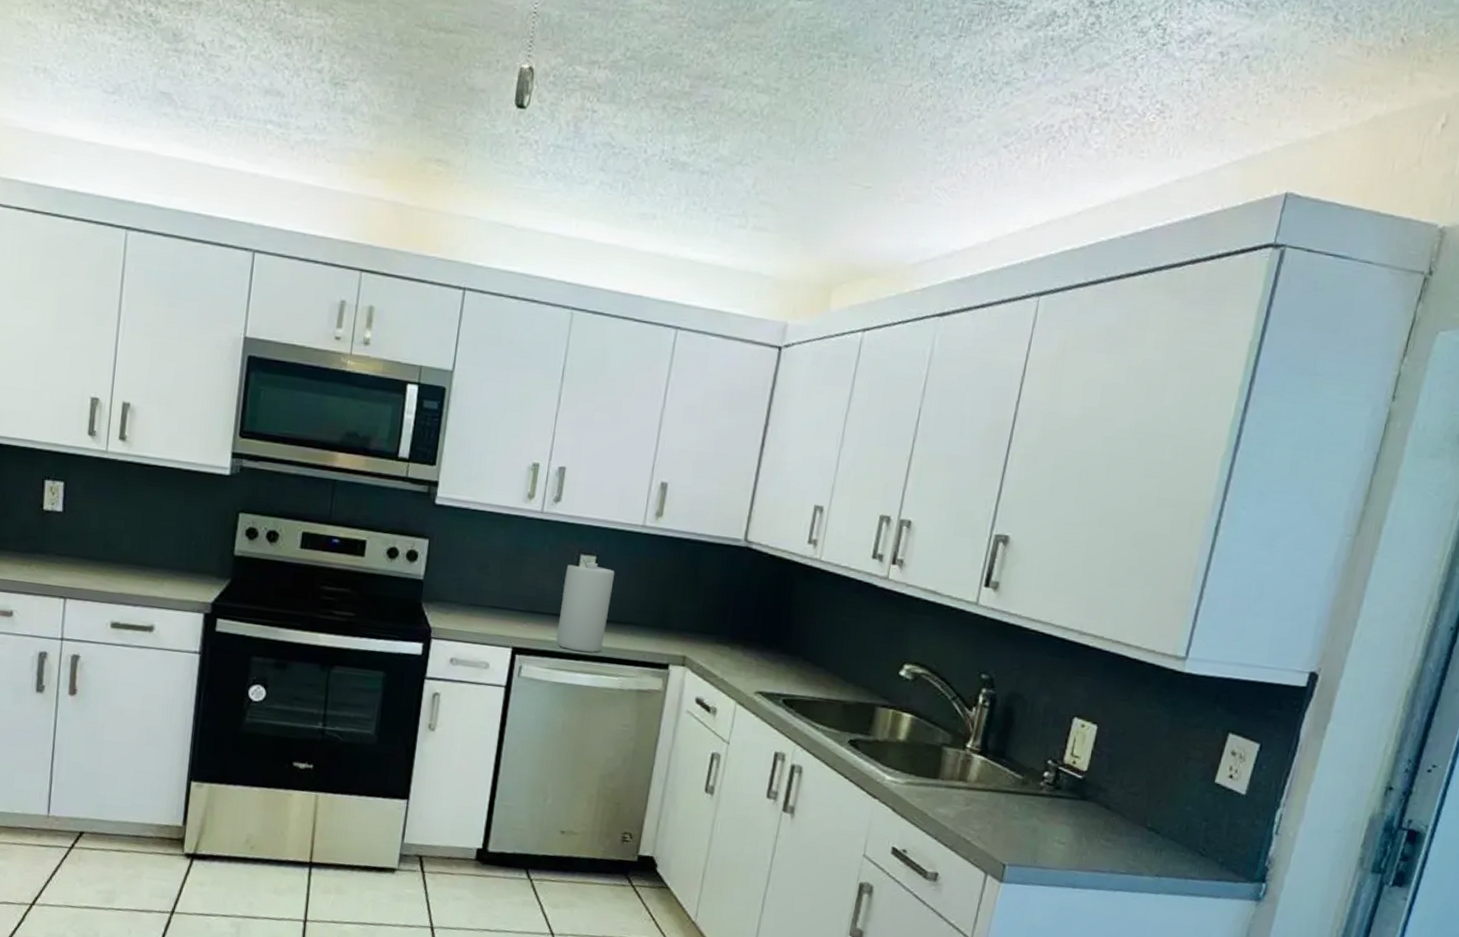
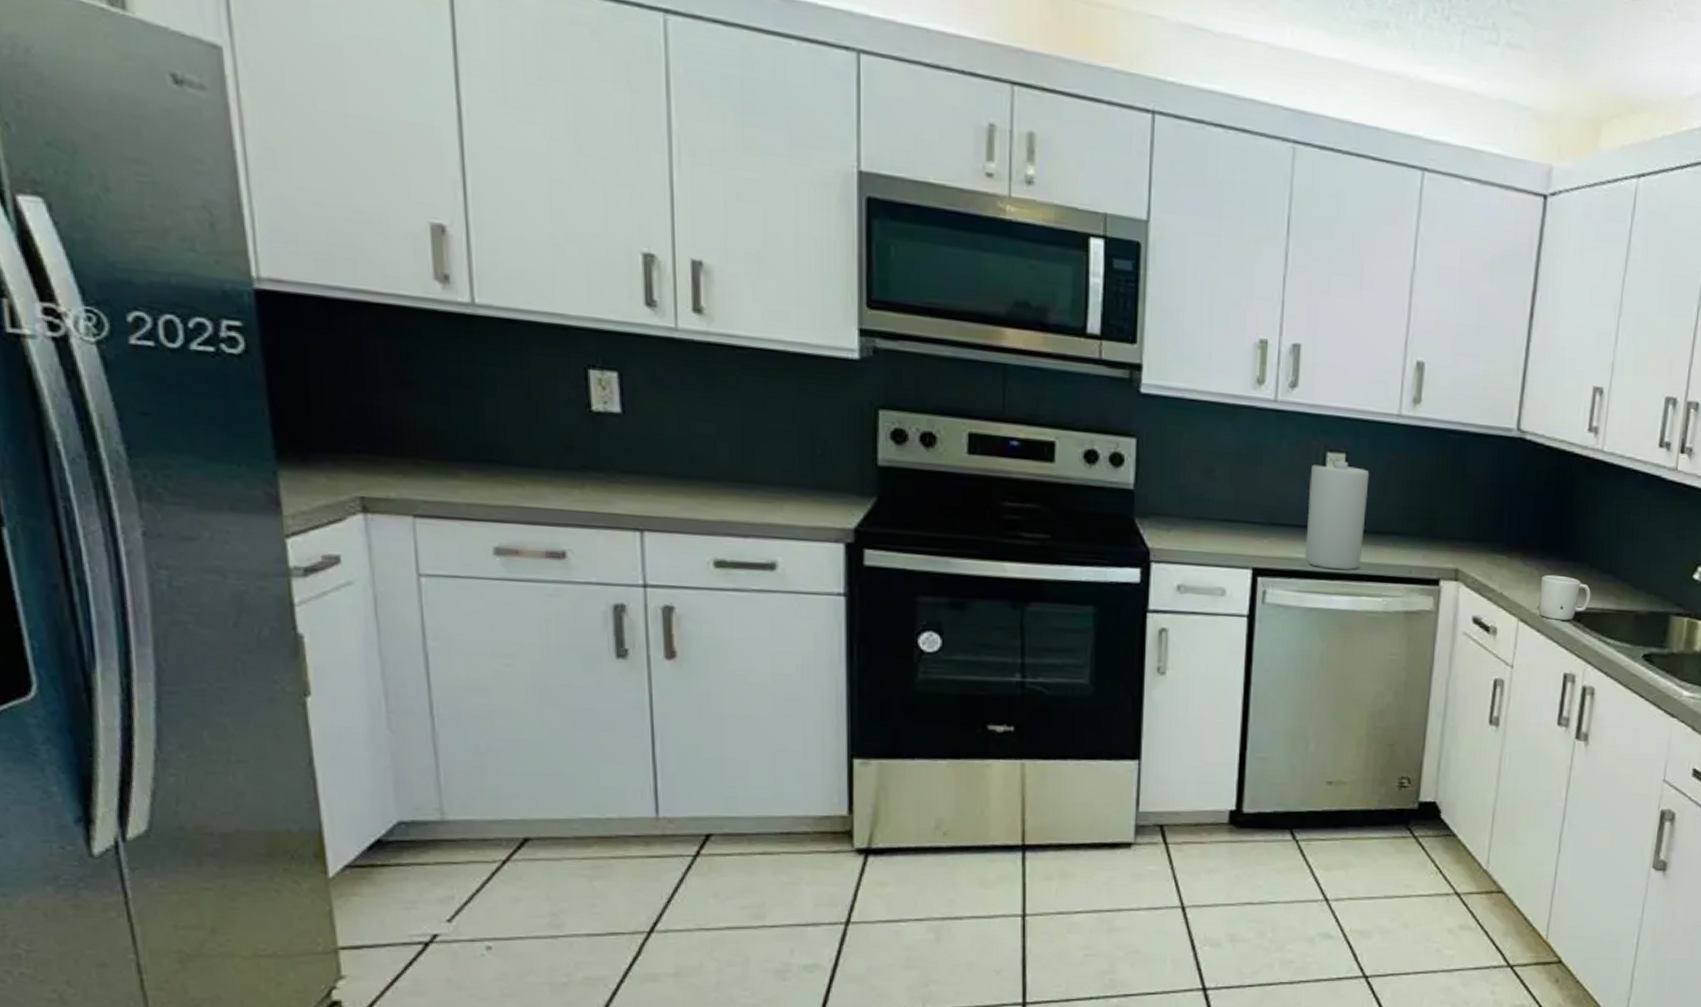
mug: none [754,665,804,706] -> present [1538,574,1592,621]

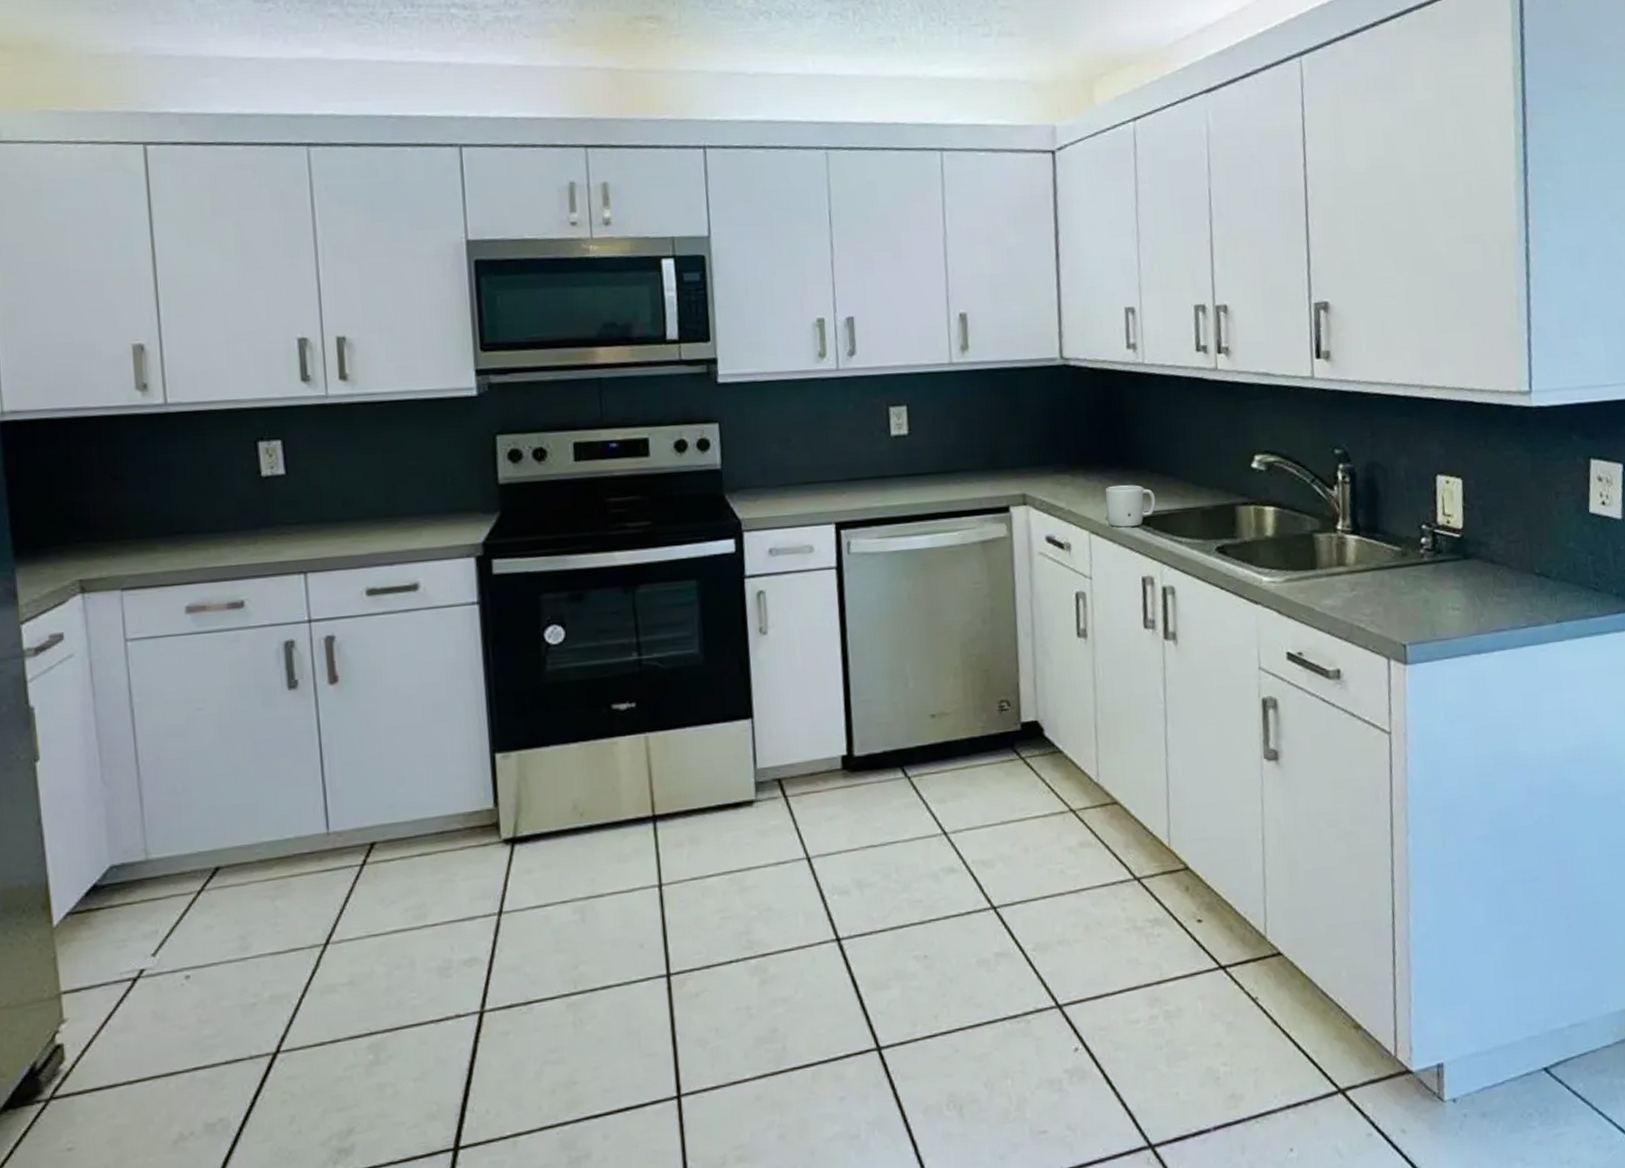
paper towel holder: present [1305,461,1370,570] -> none [876,413,934,513]

